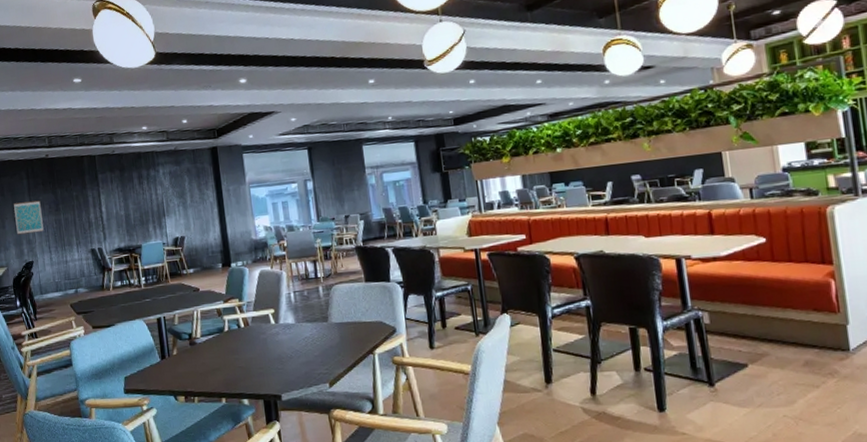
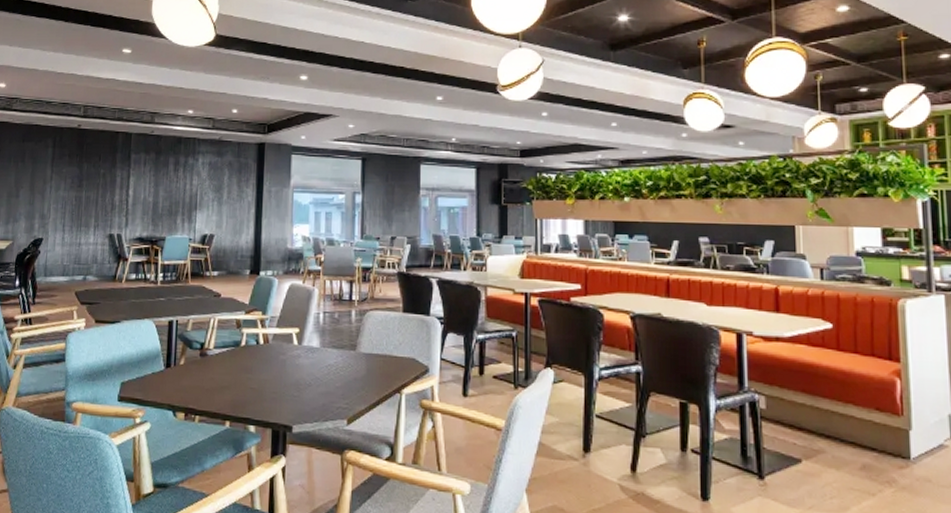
wall art: present [14,200,44,235] -> none [31,172,63,208]

